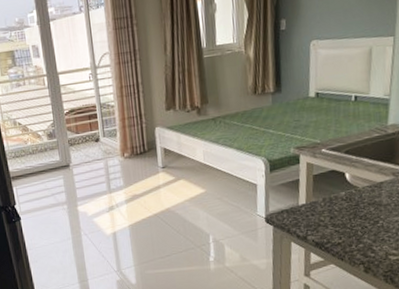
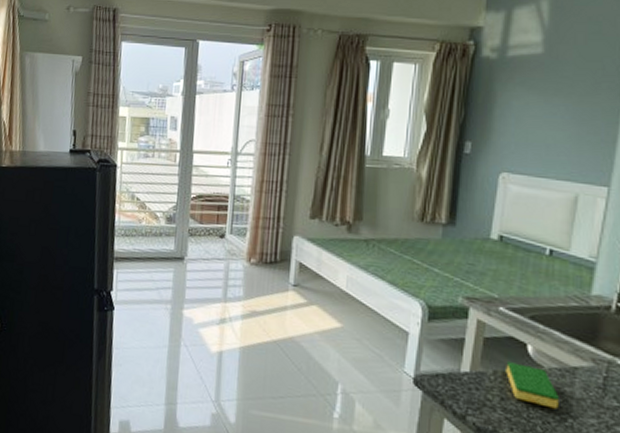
dish sponge: none [331,189,372,216] -> present [506,362,559,409]

